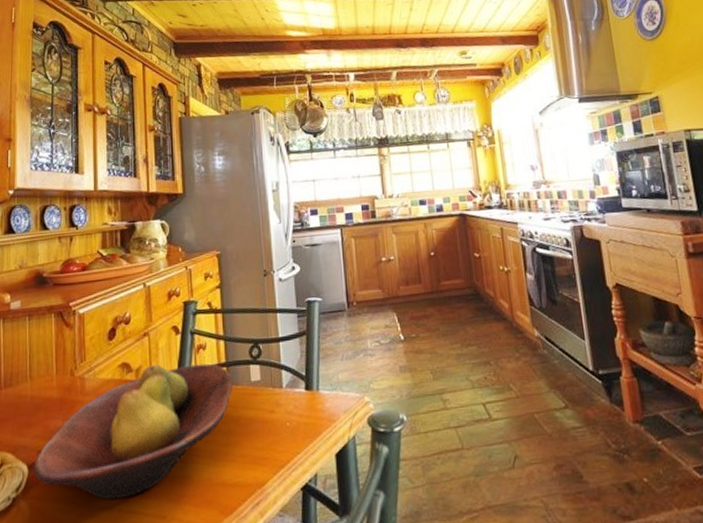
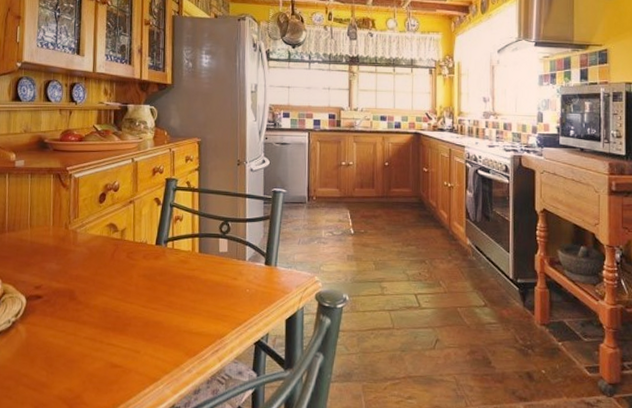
fruit bowl: present [33,363,234,500] -> none [30,227,204,333]

